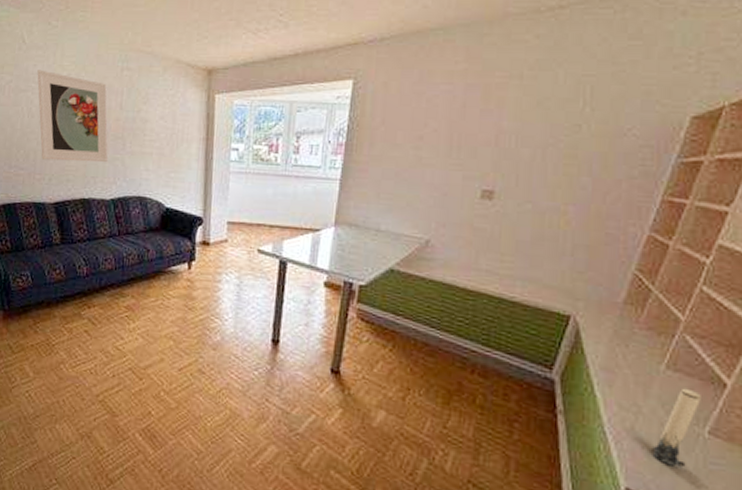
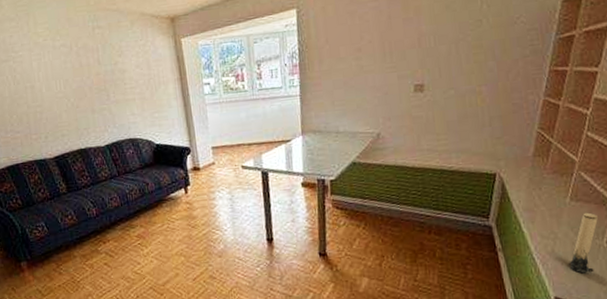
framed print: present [37,70,108,162] -> none [14,39,95,121]

